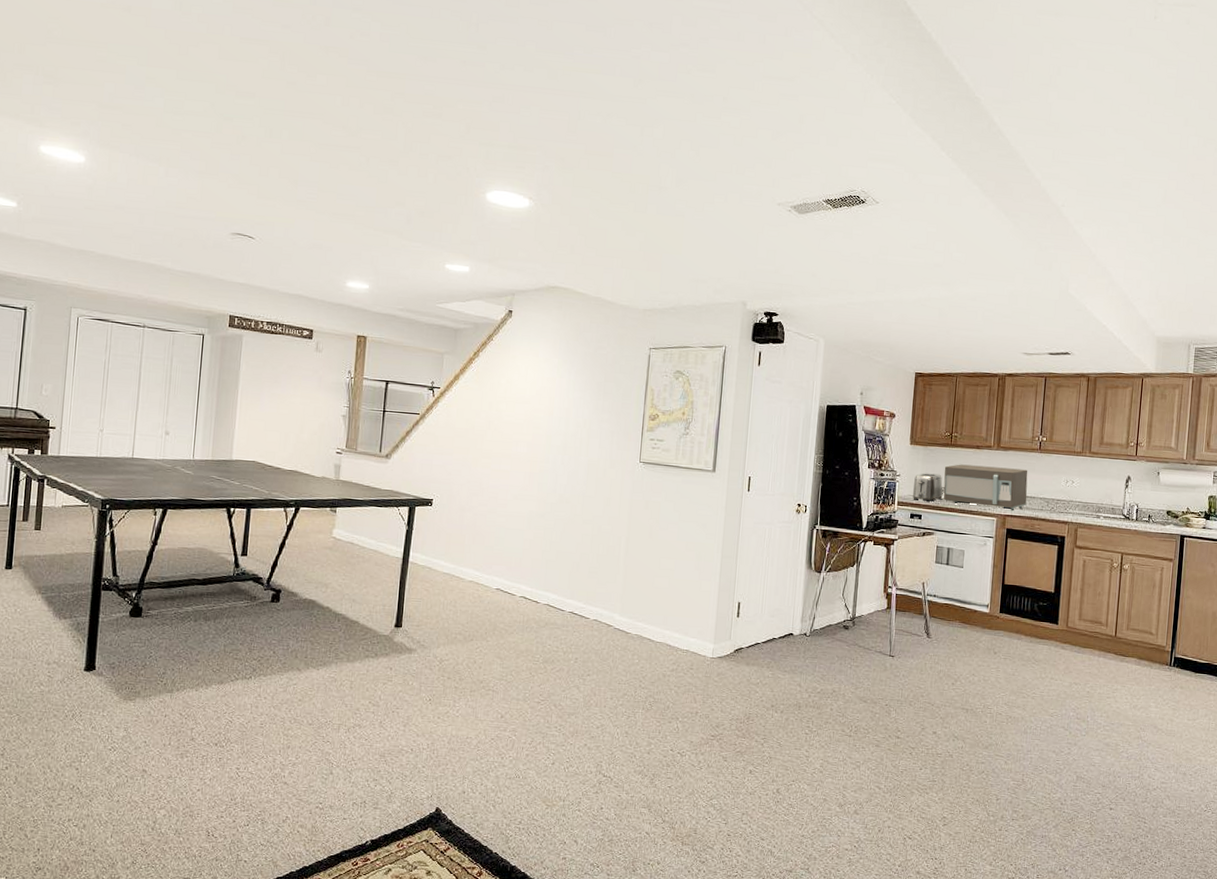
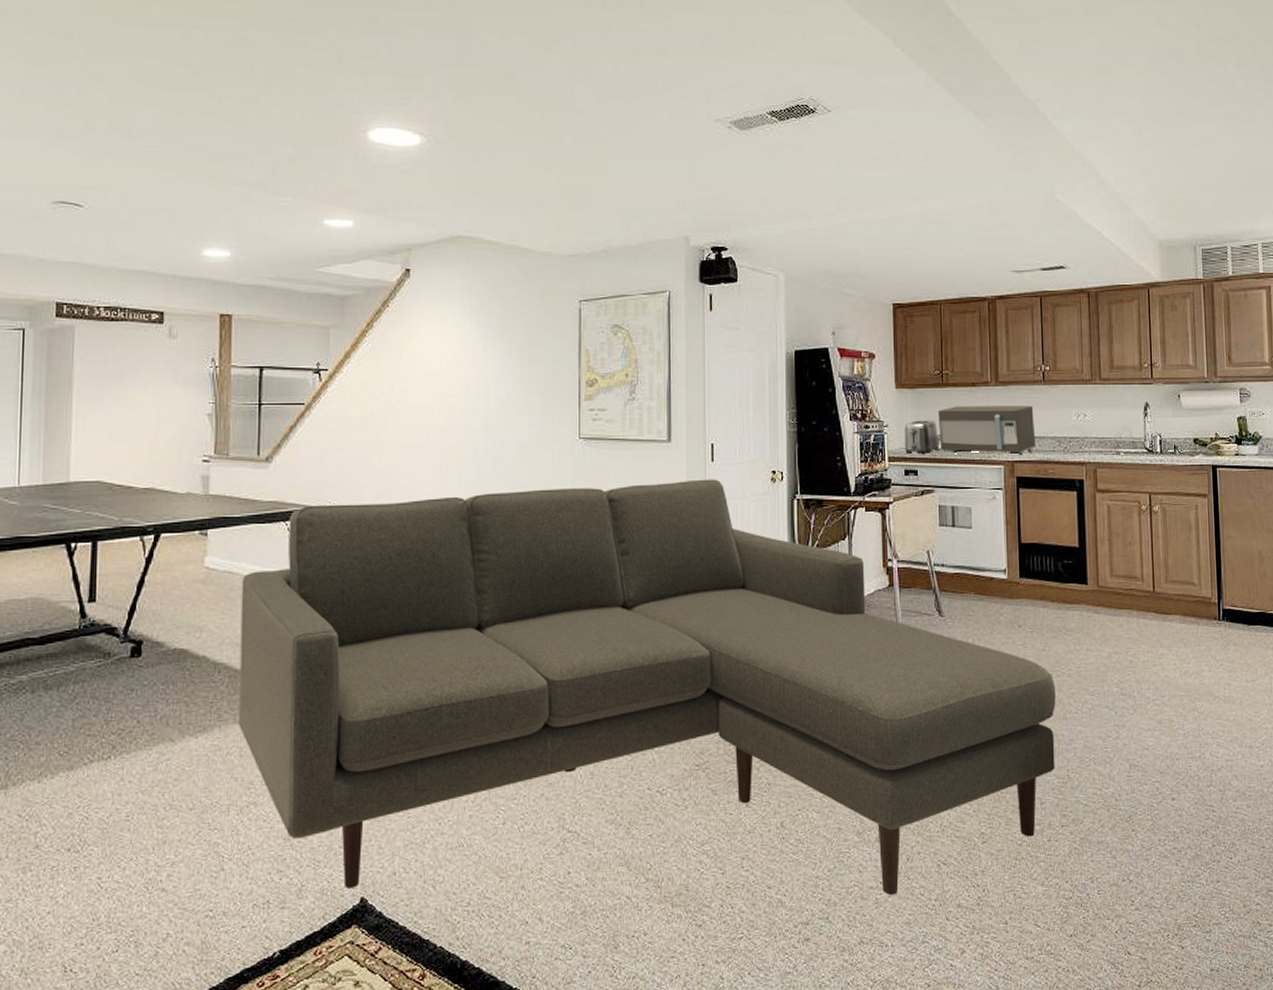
sofa: none [351,496,1020,858] -> present [239,479,1056,896]

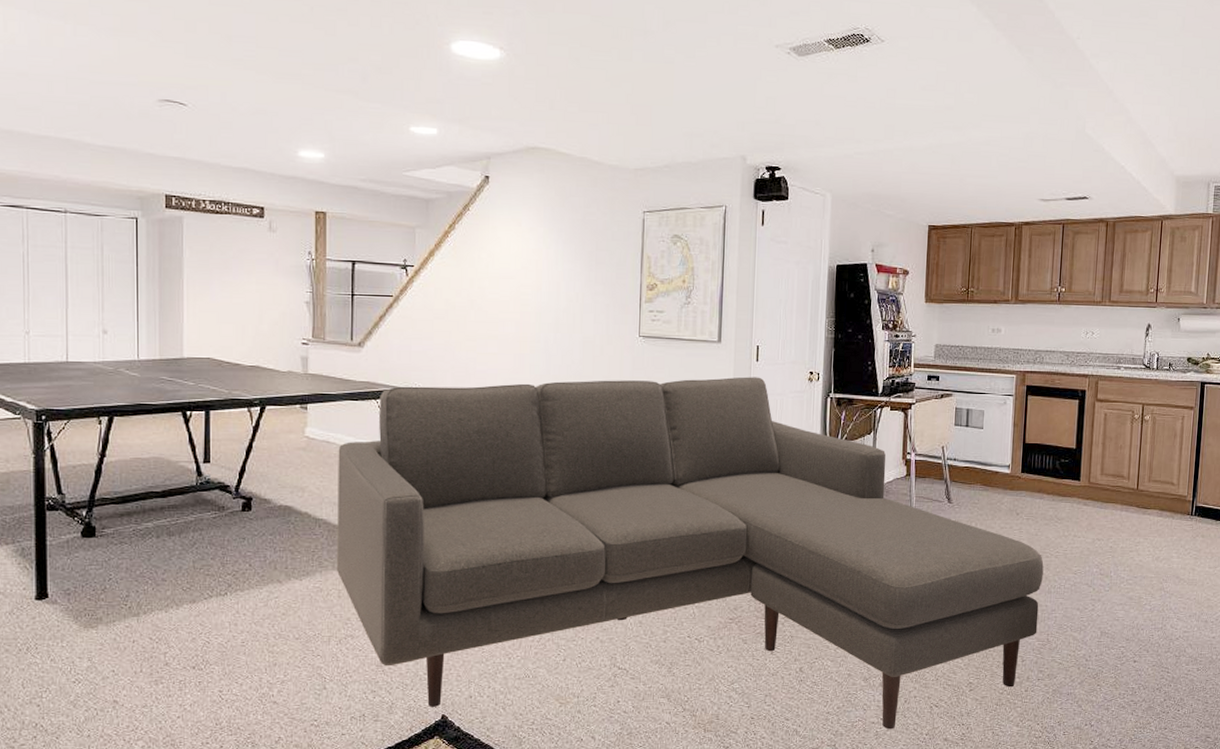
toaster: present [904,420,940,454] -> none [928,332,961,362]
microwave: present [937,405,1036,456] -> none [961,320,1047,367]

